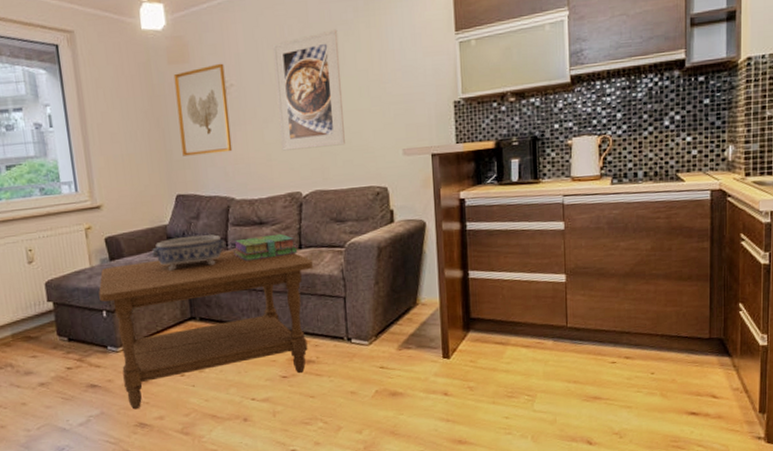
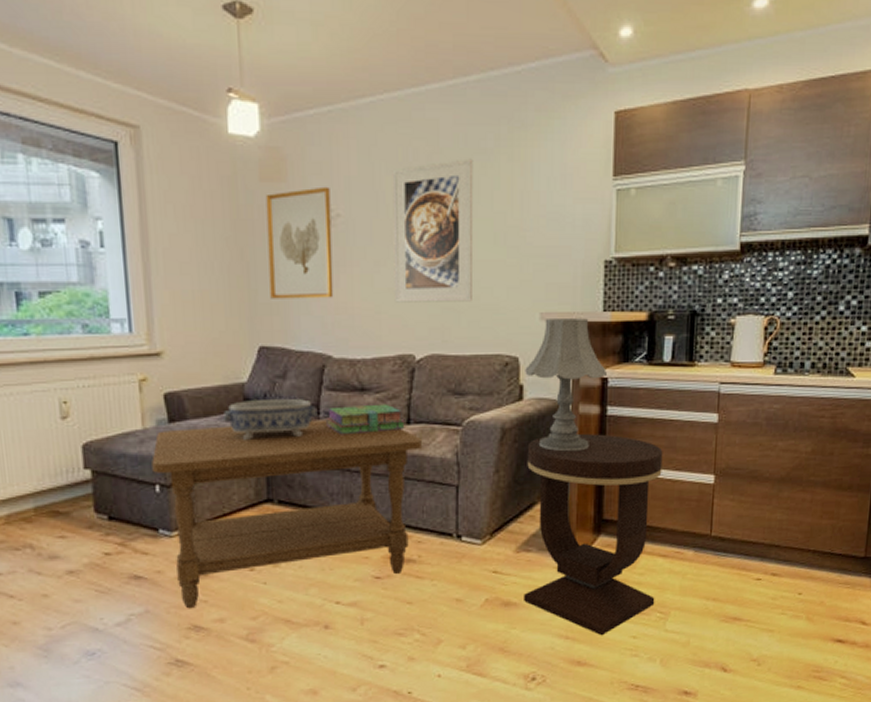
table lamp: none [394,150,463,263] -> present [525,318,607,452]
side table: none [401,246,522,418] -> present [524,434,663,636]

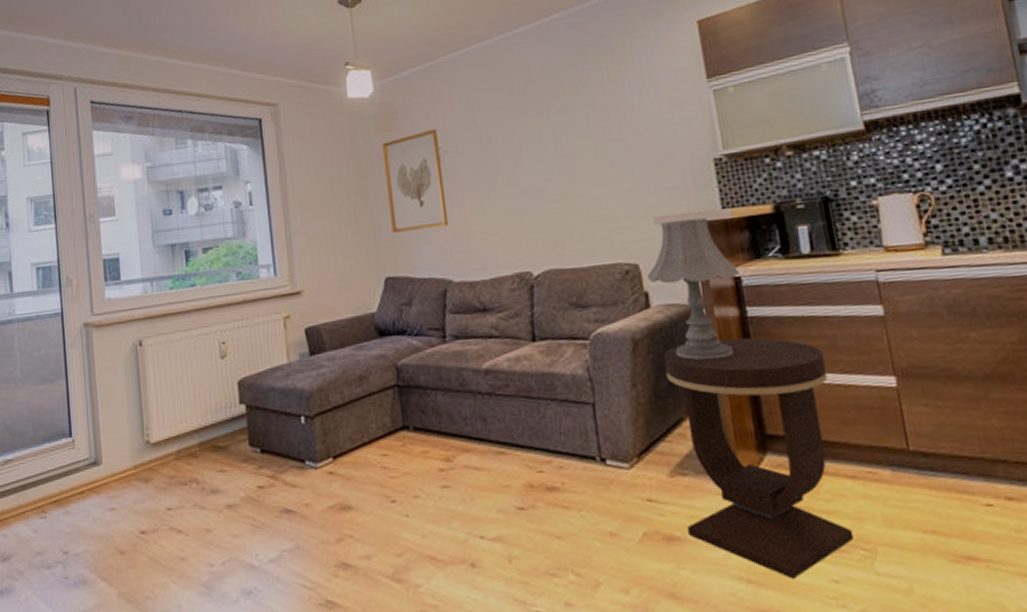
coffee table: present [151,420,423,609] -> none [296,342,552,545]
decorative bowl: present [222,398,318,441] -> none [357,324,444,369]
stack of books: present [326,403,405,435] -> none [453,322,531,357]
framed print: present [392,158,474,303] -> none [490,85,582,224]

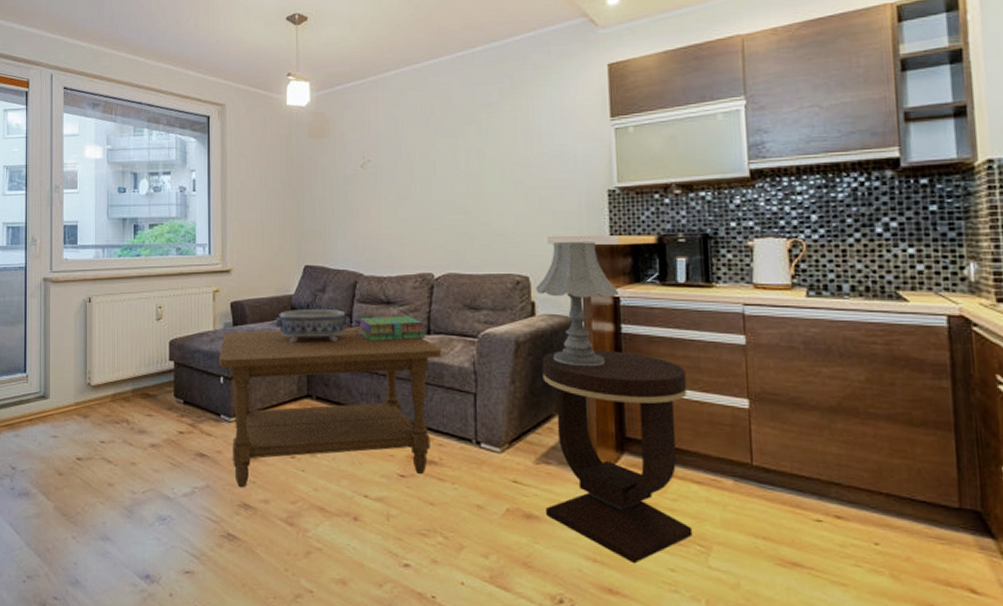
coffee table: none [296,342,552,545] -> present [219,328,442,488]
decorative bowl: none [357,324,444,369] -> present [274,308,351,344]
wall art: present [382,128,449,233] -> none [313,139,365,228]
stack of books: none [453,322,531,357] -> present [358,315,426,342]

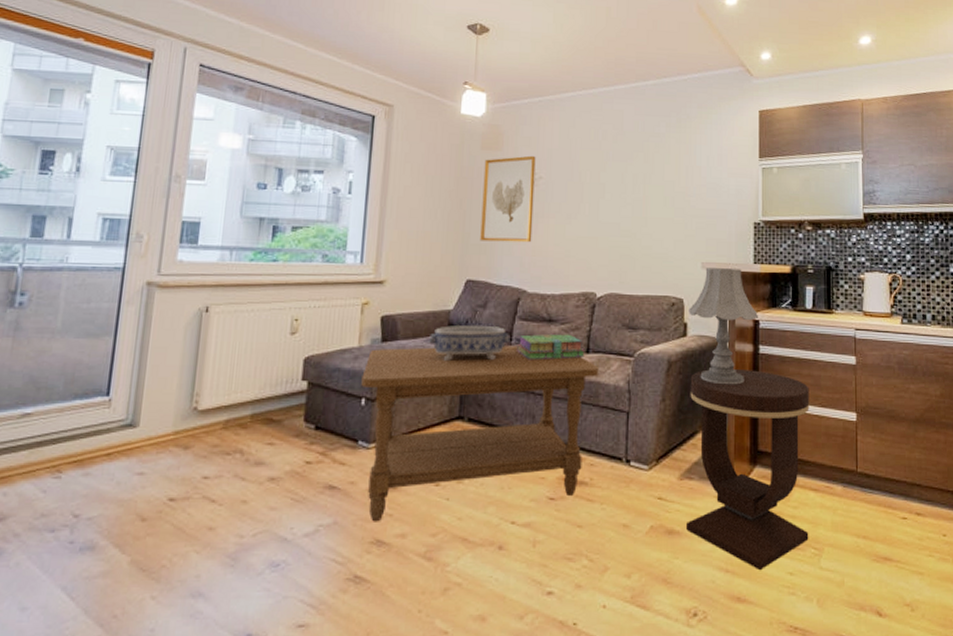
wall art: none [313,139,365,228] -> present [480,155,536,243]

